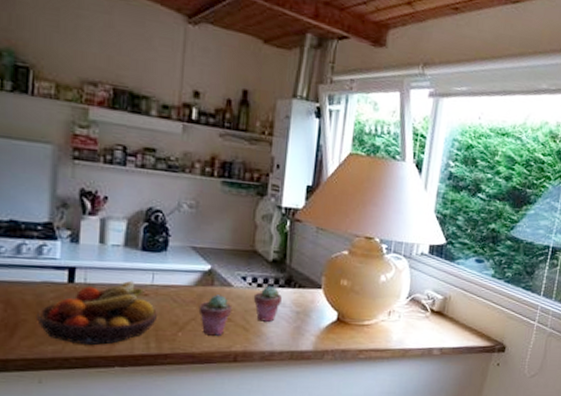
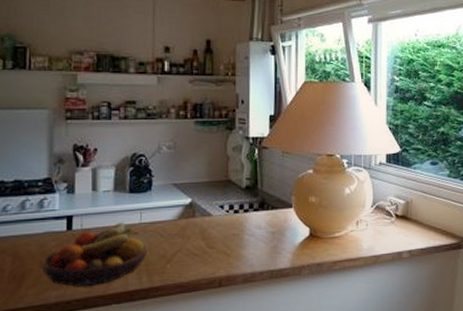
potted succulent: present [198,294,233,336] -> none [183,225,214,264]
potted succulent: present [253,285,282,322] -> none [231,210,257,245]

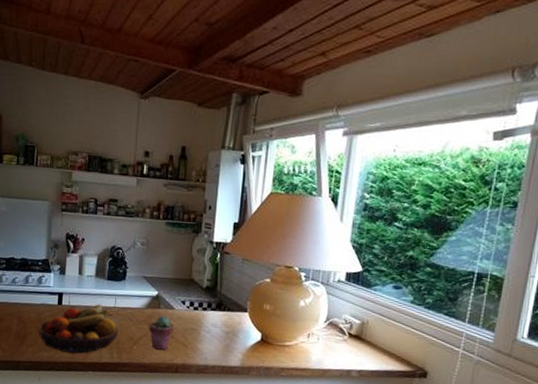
potted succulent: none [183,225,214,264] -> present [148,316,175,350]

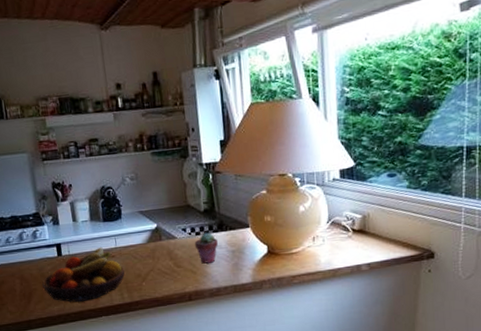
potted succulent: present [148,316,175,350] -> none [153,247,180,282]
potted succulent: none [190,308,214,340] -> present [194,232,218,264]

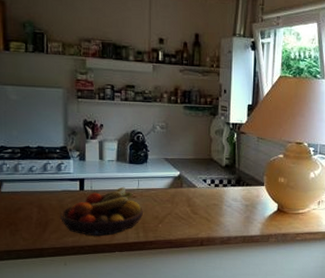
potted succulent: present [194,232,218,264] -> none [212,185,234,214]

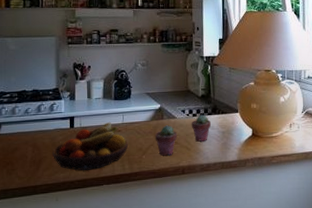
potted succulent: none [173,194,198,226] -> present [155,125,178,156]
potted succulent: none [212,185,234,214] -> present [191,114,211,142]

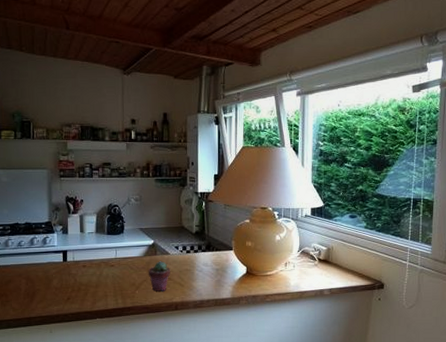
fruit bowl: present [53,121,129,170] -> none [46,256,122,304]
potted succulent: present [191,114,211,142] -> none [184,251,205,278]

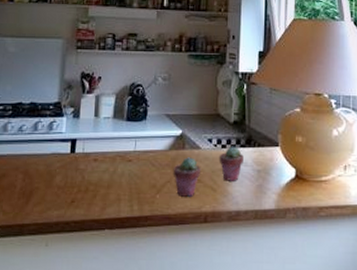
potted succulent: none [184,251,205,278] -> present [219,146,243,181]

